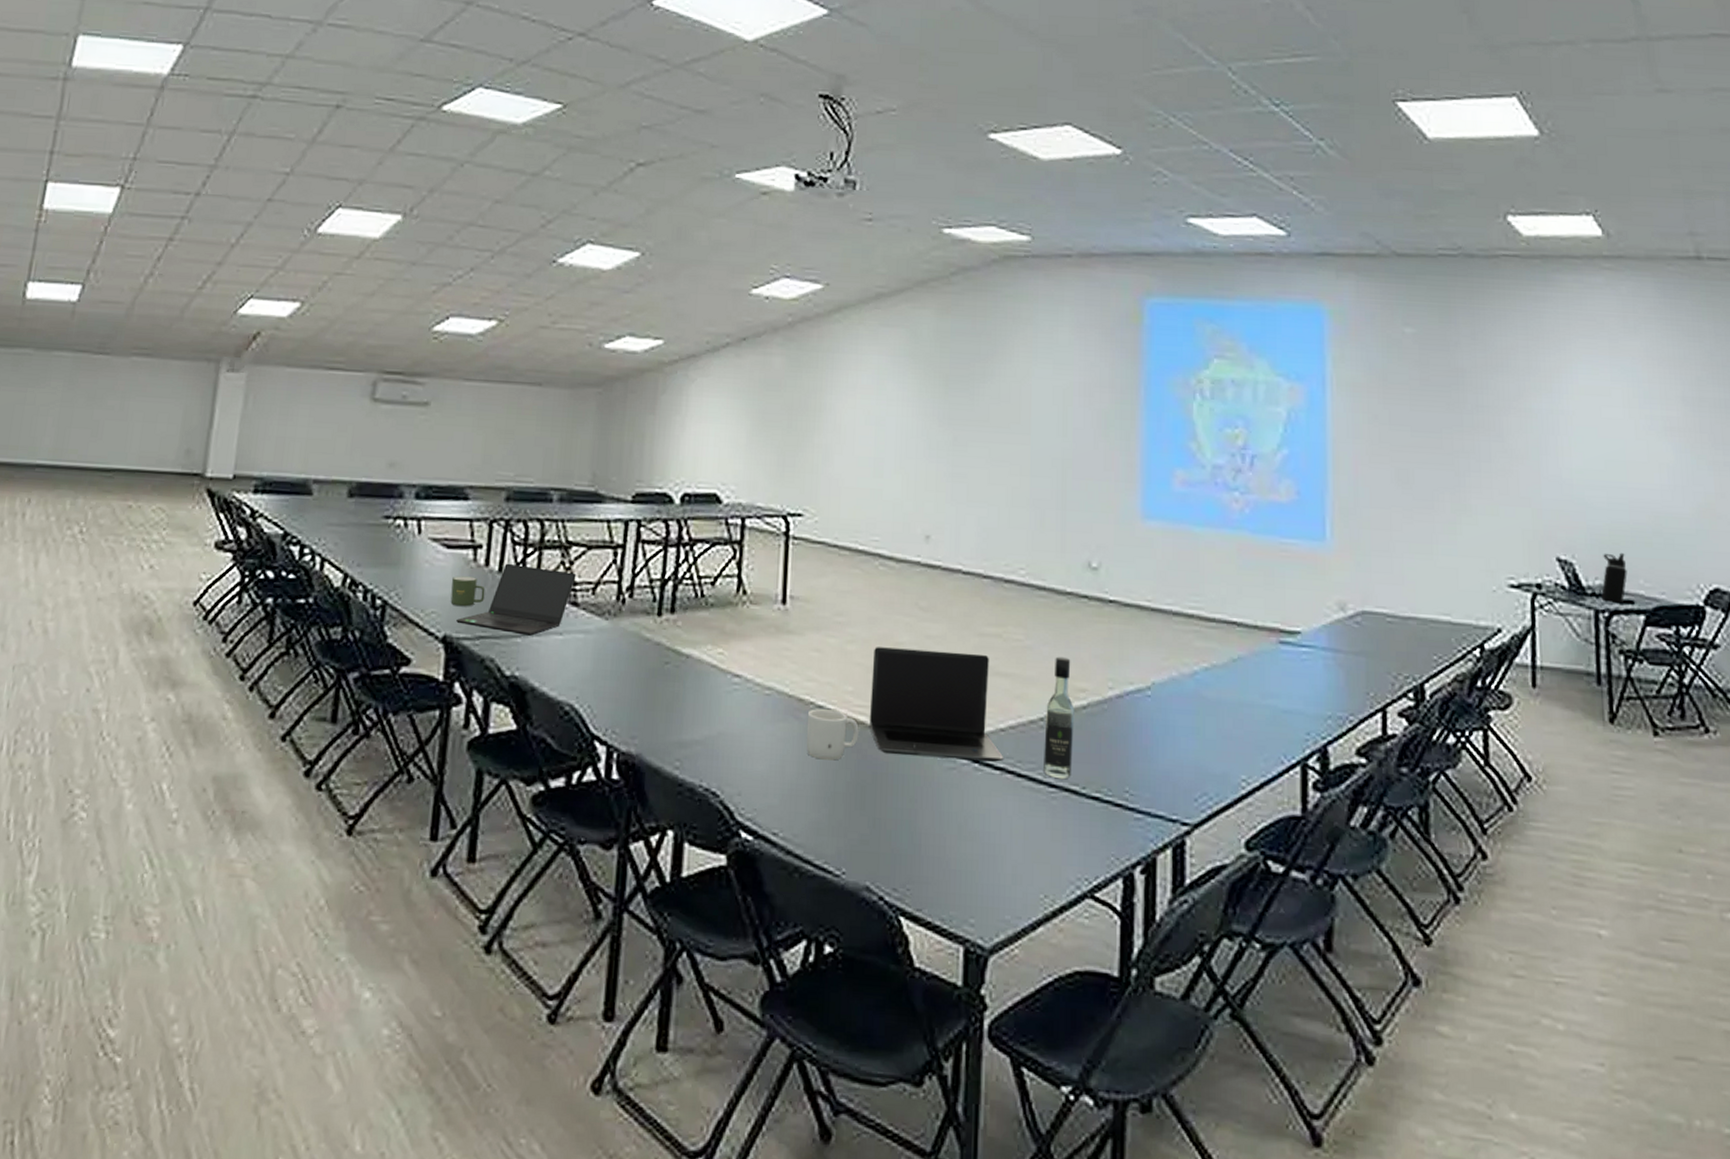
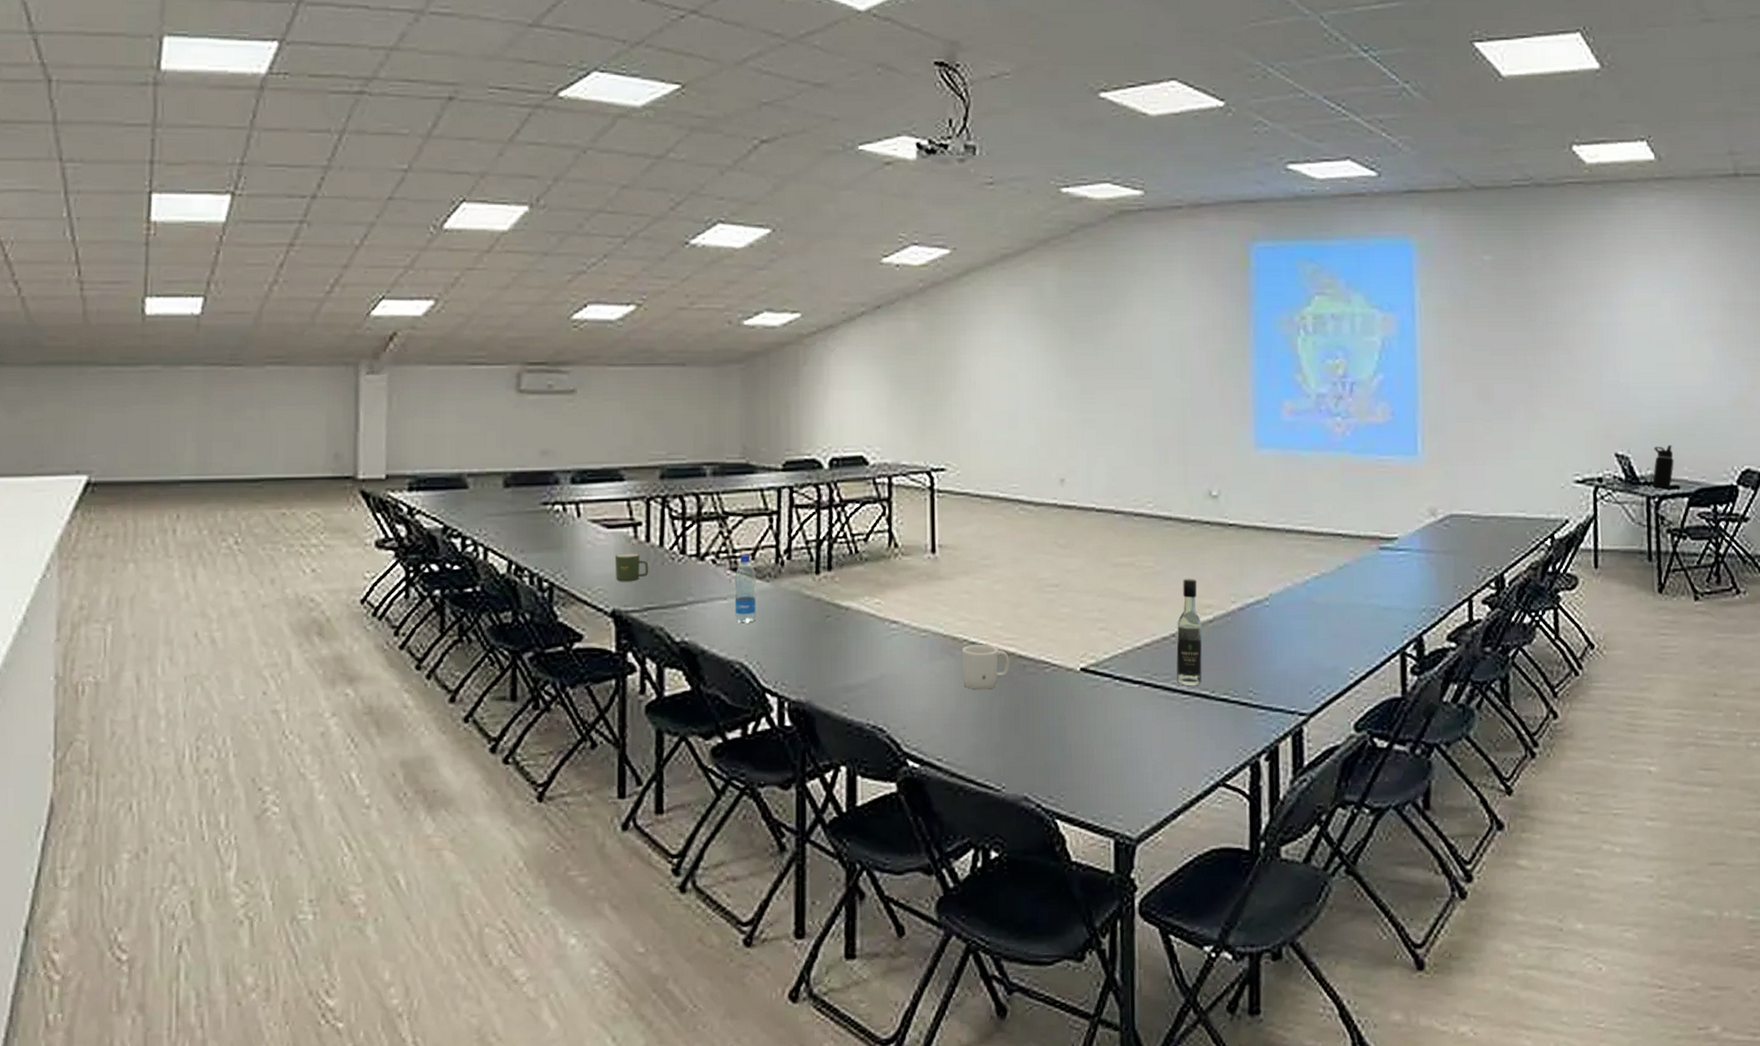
laptop: present [456,563,576,636] -> none [623,537,735,603]
bottle: none [569,588,595,664] -> present [734,554,756,624]
laptop computer: present [869,647,1004,762] -> none [1018,582,1142,679]

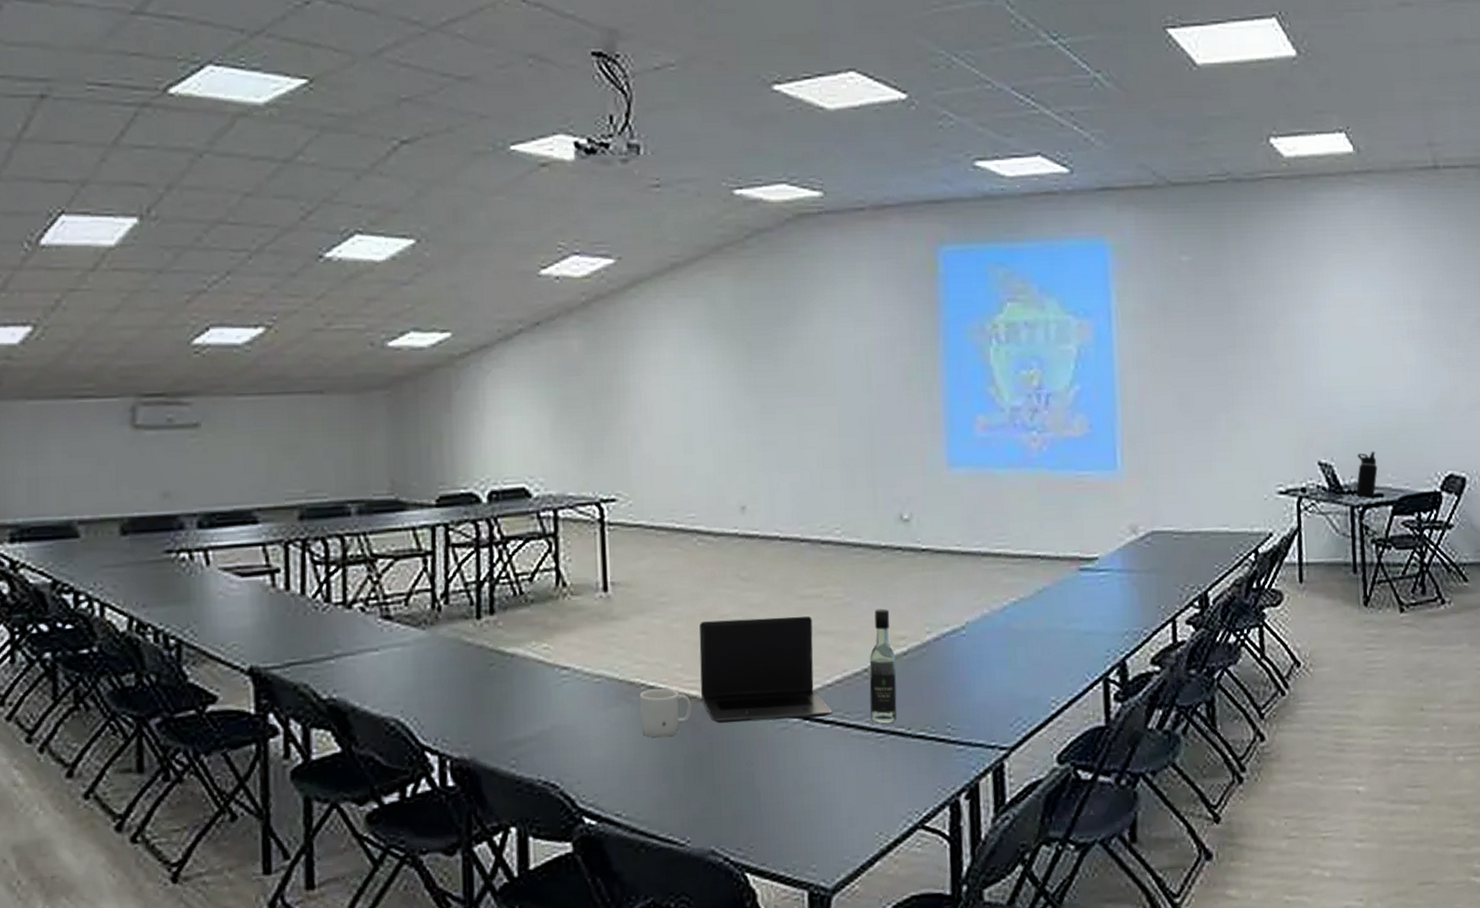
mug: present [616,553,649,582] -> none [251,603,289,636]
bottle: present [734,554,756,624] -> none [386,600,412,677]
laptop computer: none [1018,582,1142,679] -> present [699,616,833,723]

